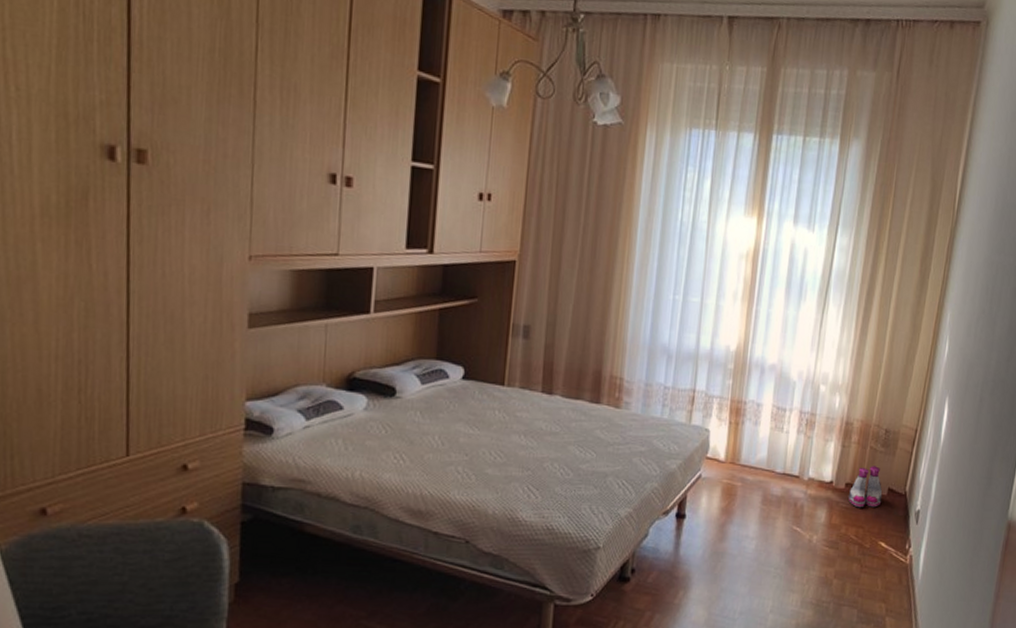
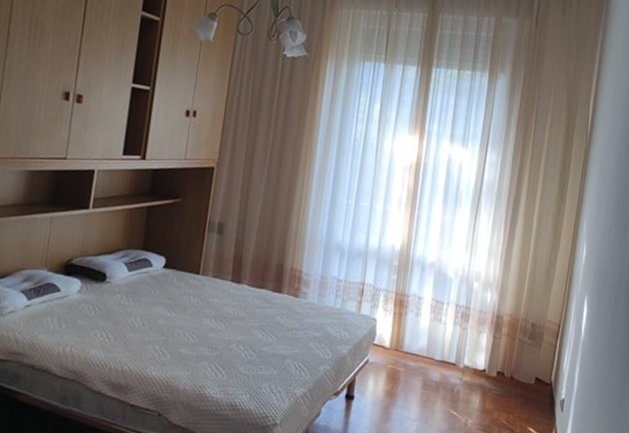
boots: present [848,466,883,508] -> none [500,356,531,395]

